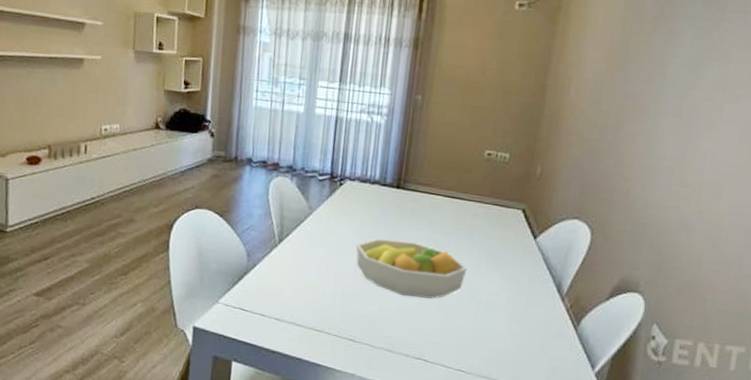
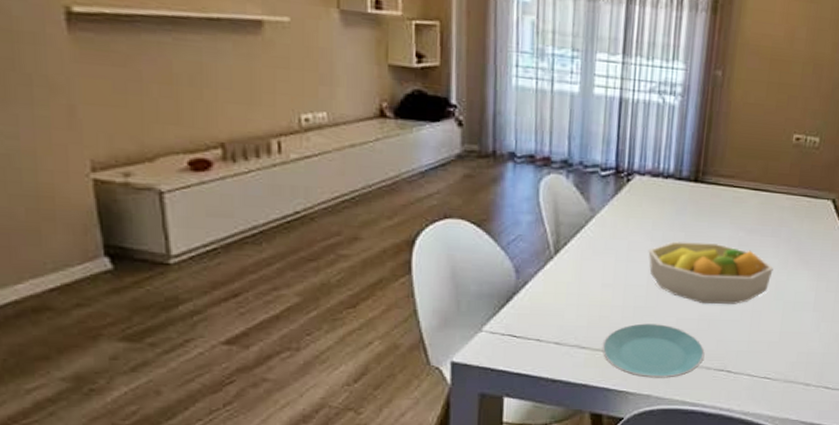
plate: none [314,308,404,361] -> present [602,323,705,378]

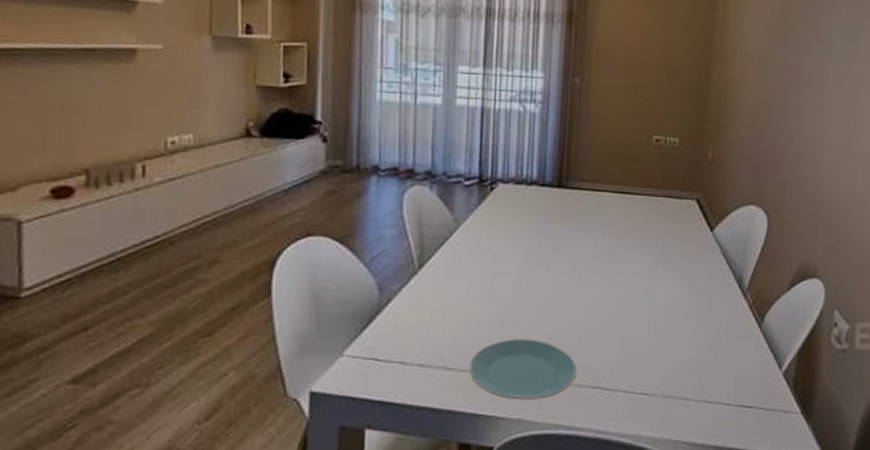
fruit bowl: present [648,241,774,304] -> none [514,248,643,314]

